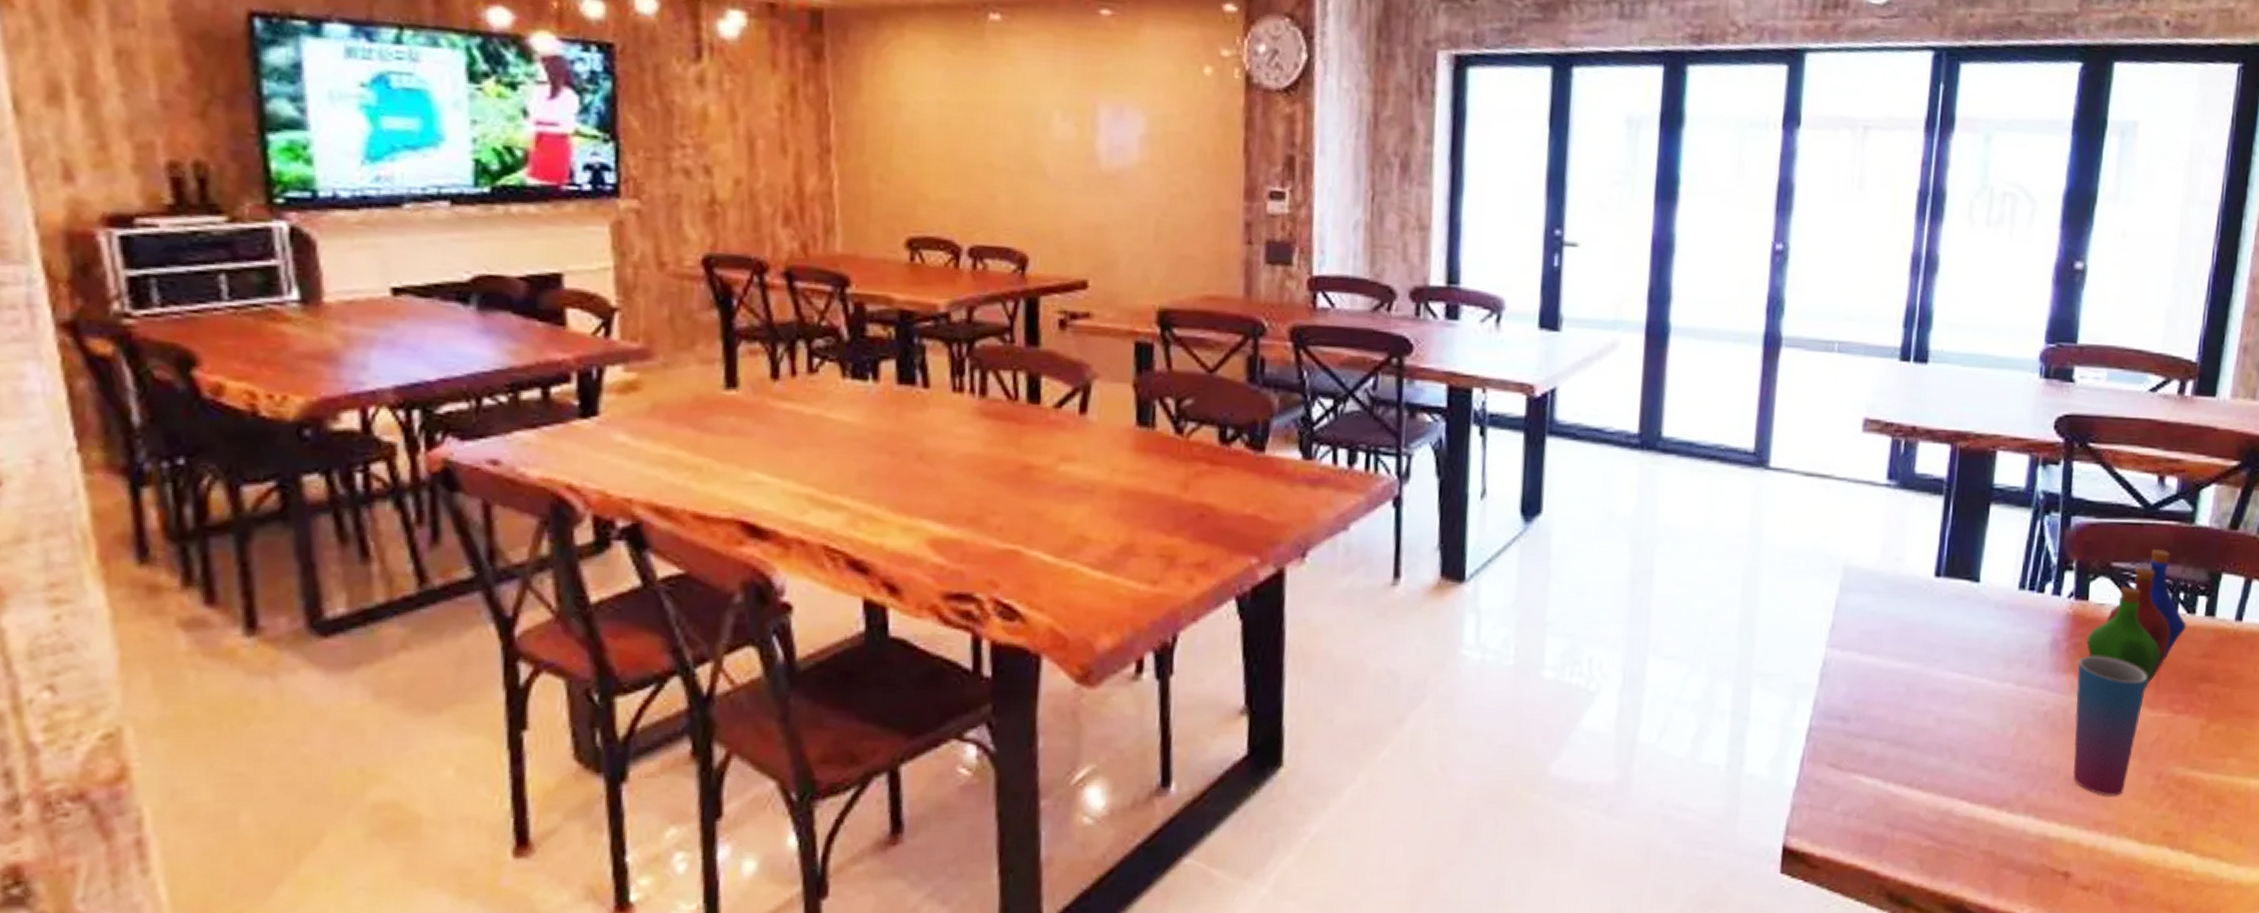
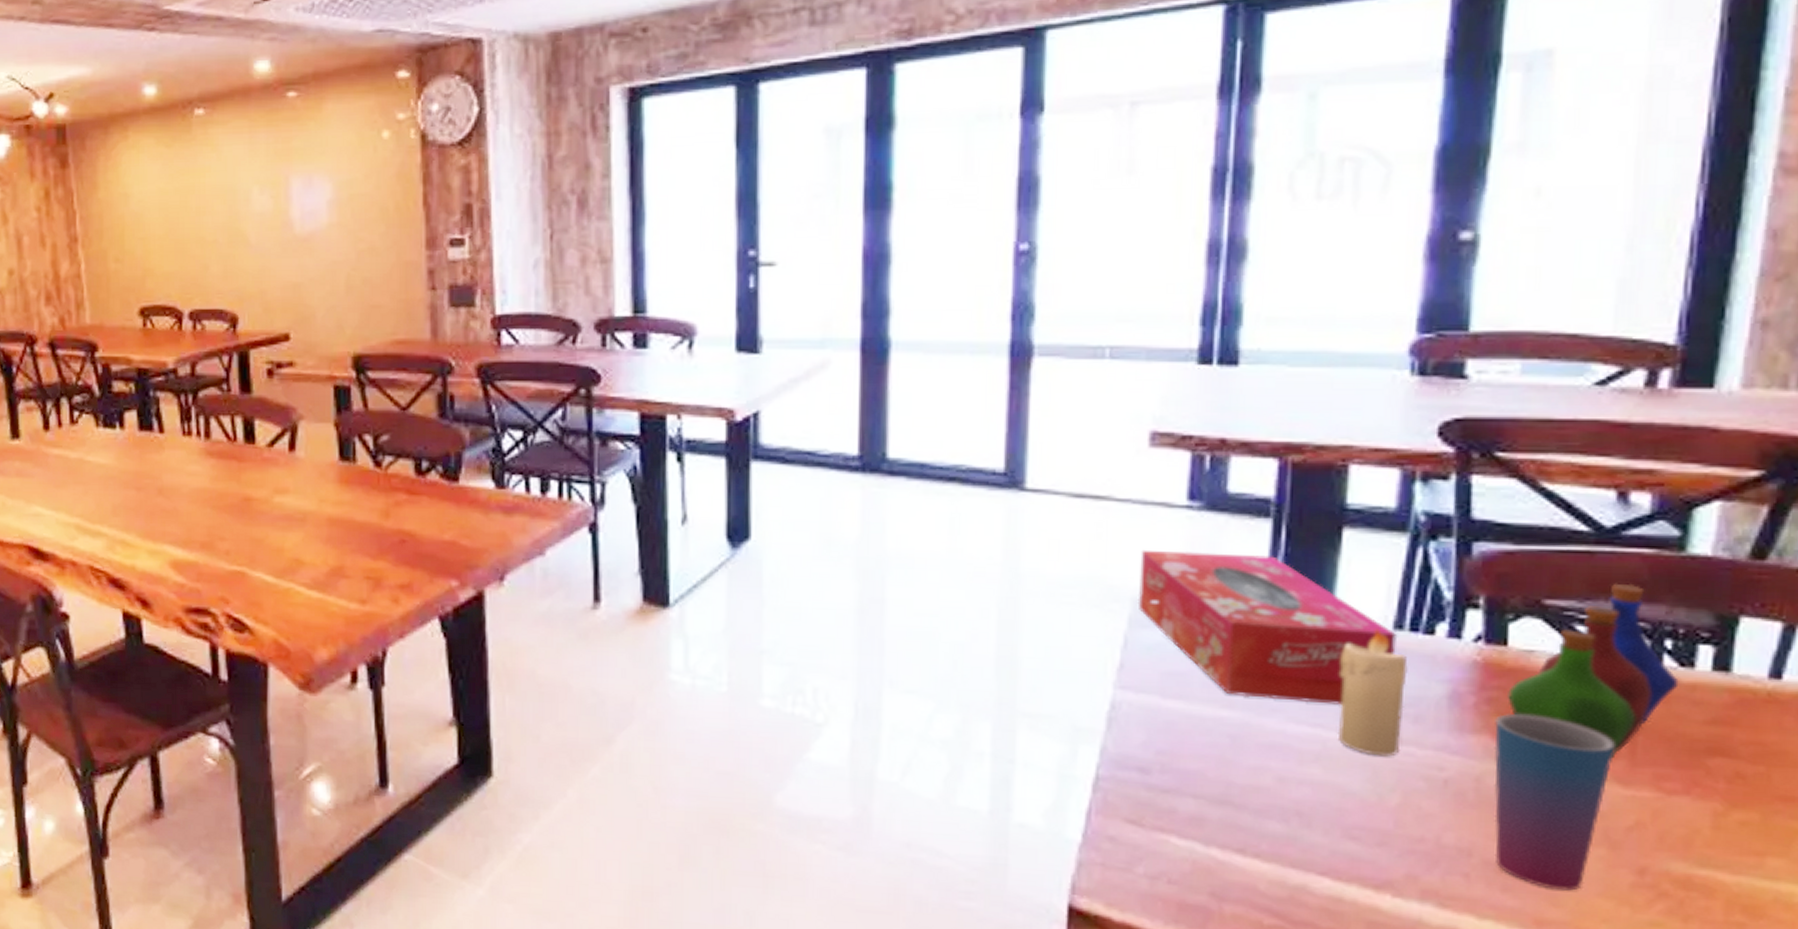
tissue box: none [1847,523,2020,655] -> present [1137,549,1396,706]
candle: none [1978,588,2027,696] -> present [1337,627,1408,757]

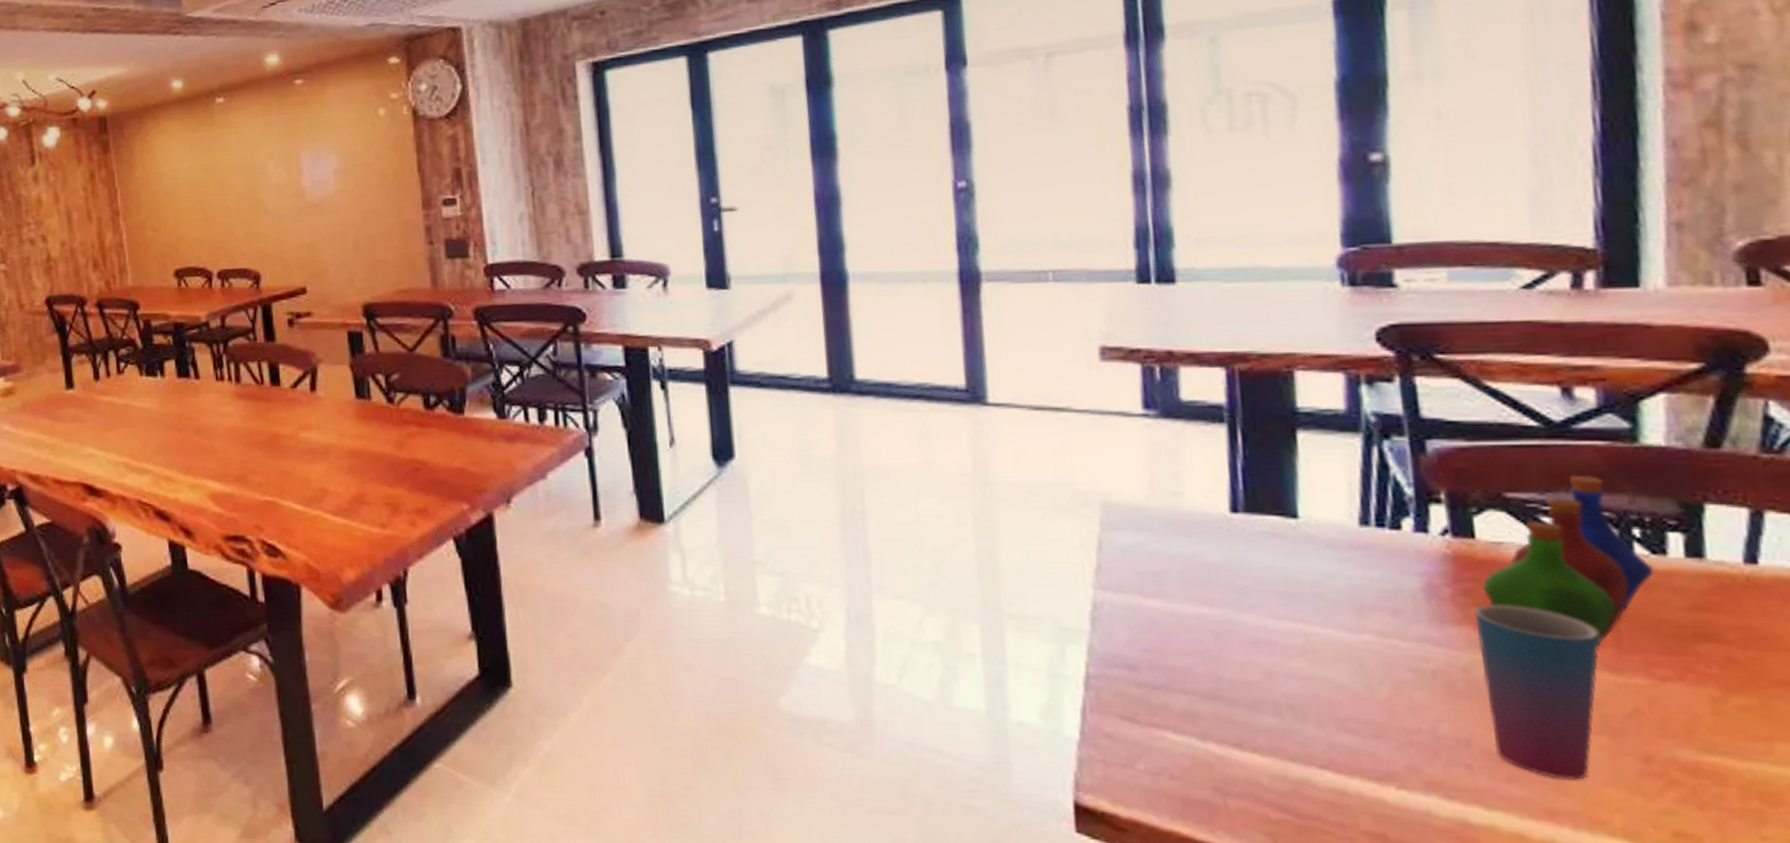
tissue box: present [1137,549,1396,706] -> none [1104,456,1365,601]
candle: present [1337,627,1408,757] -> none [1311,524,1384,649]

